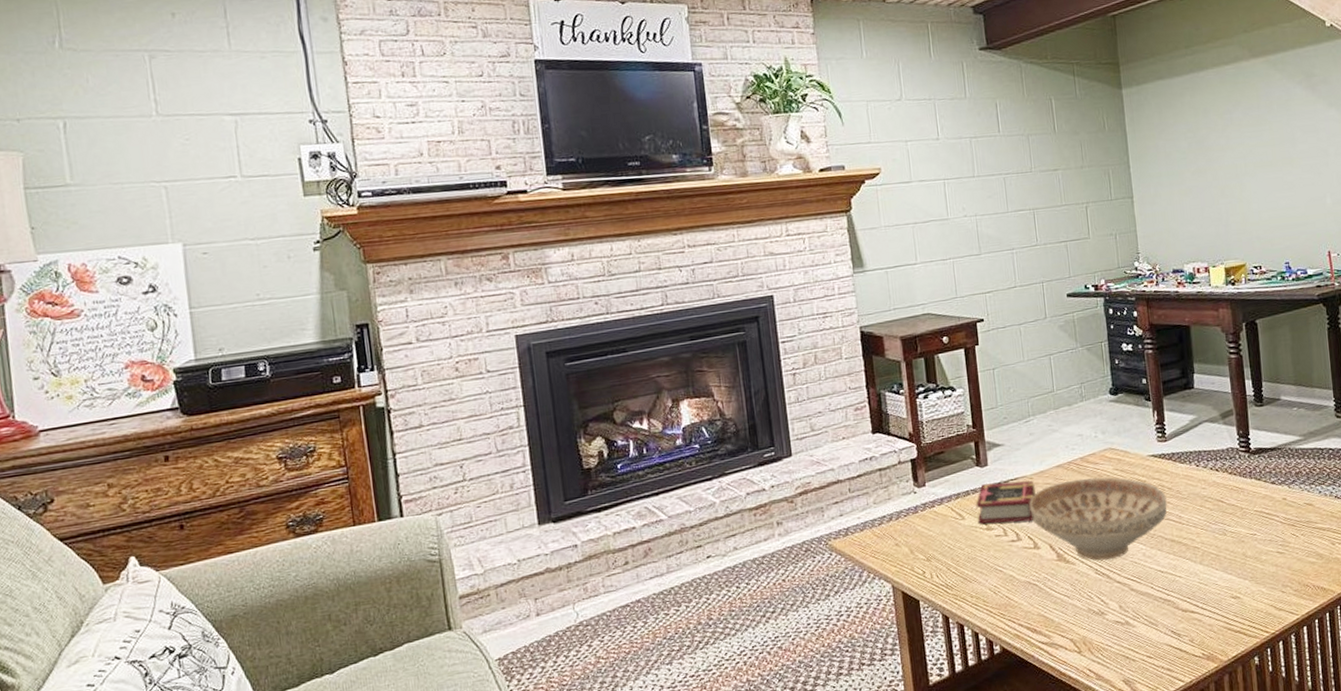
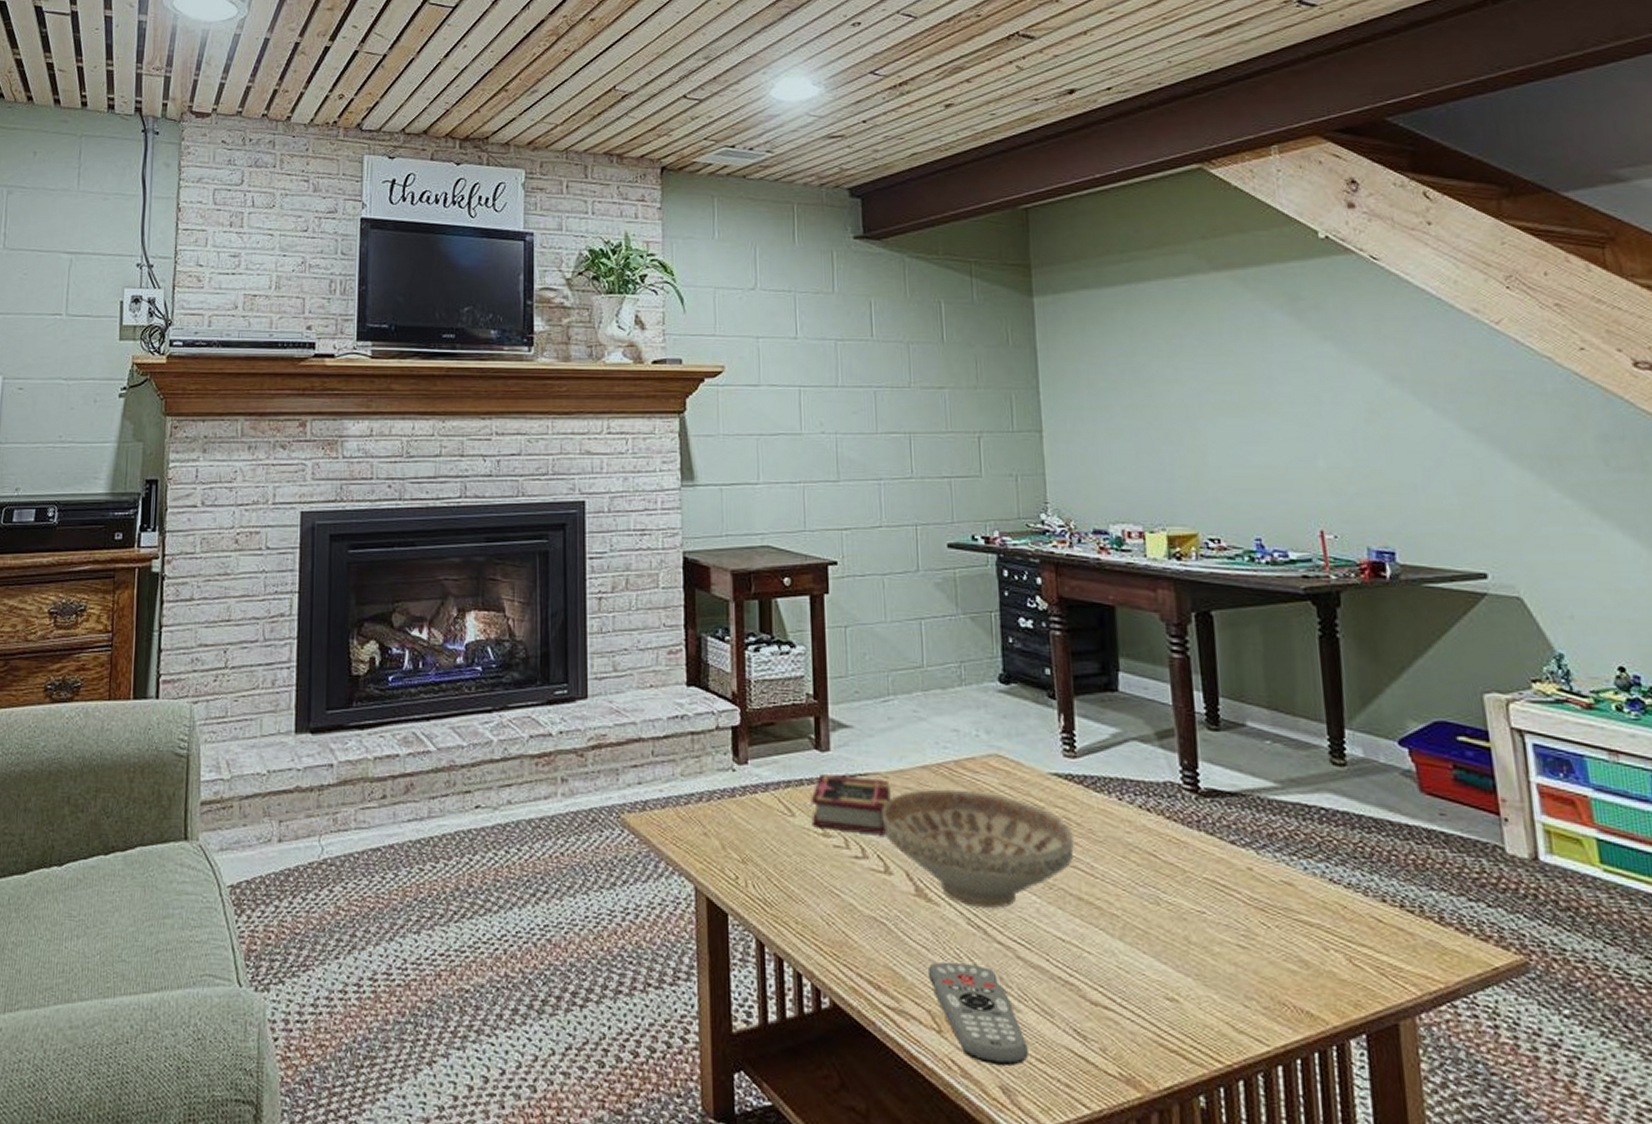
remote control: none [1069,600,1142,667] -> present [927,961,1028,1066]

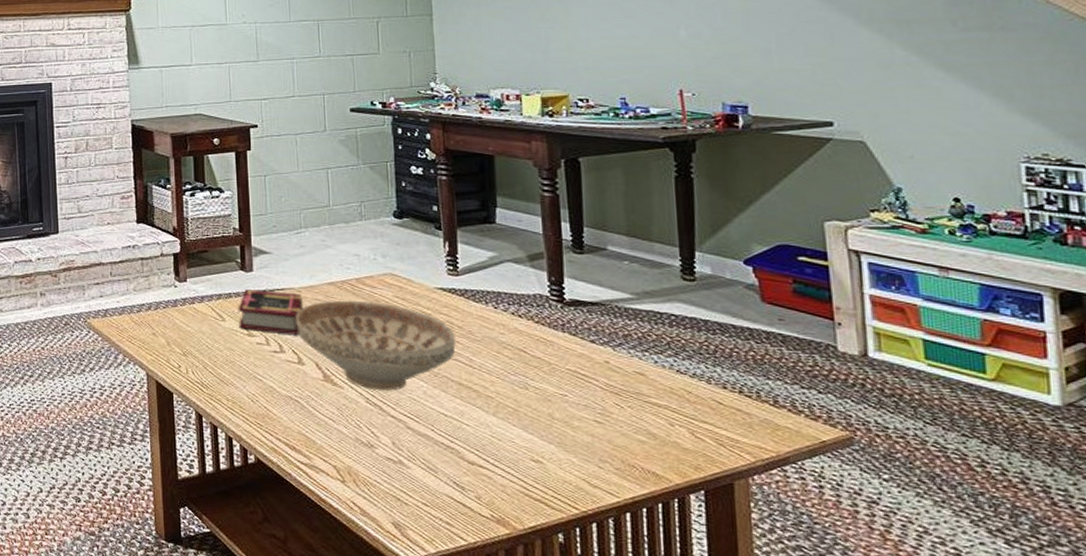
remote control: present [927,961,1028,1066] -> none [333,430,416,508]

